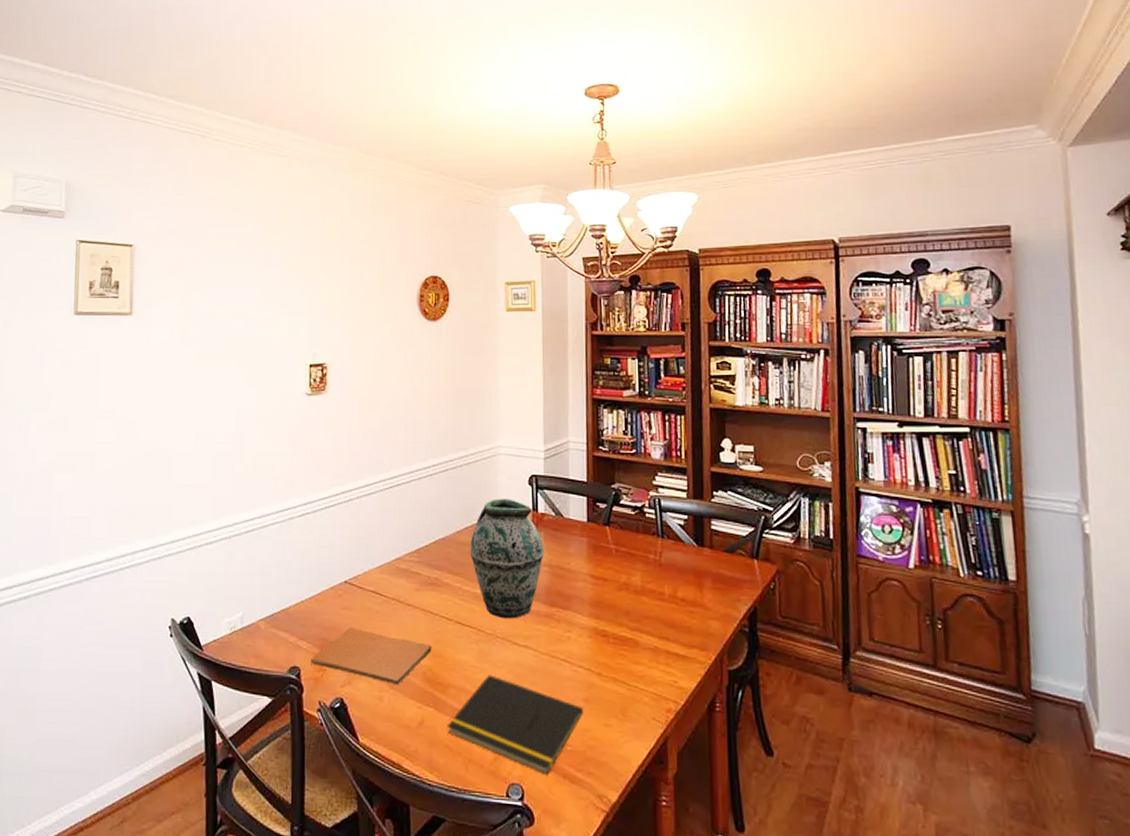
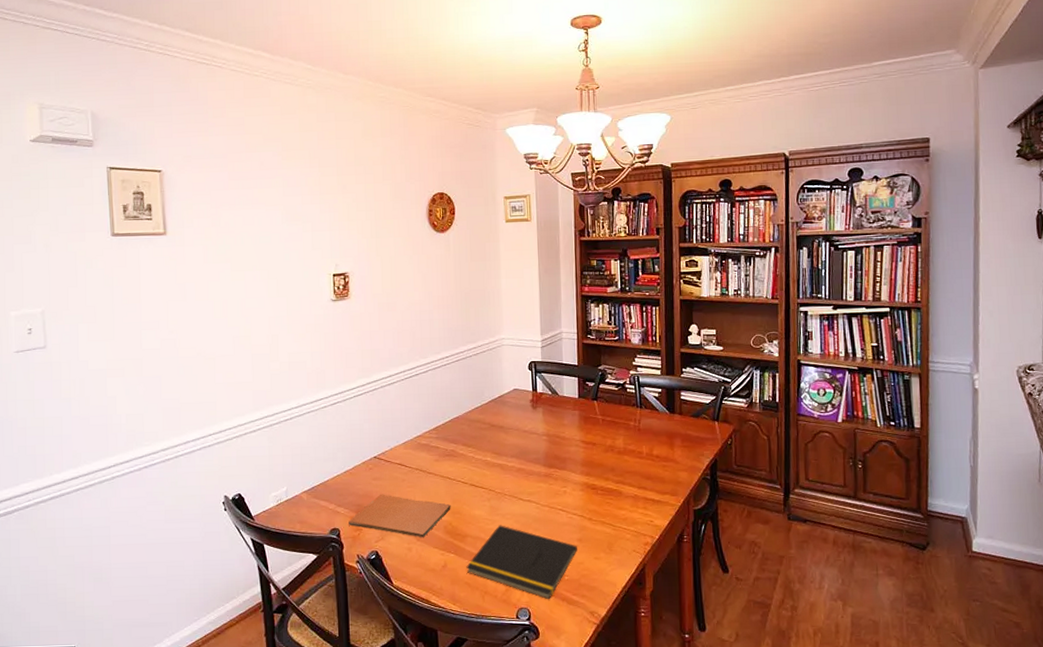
vase: present [470,498,544,619] -> none [480,382,543,480]

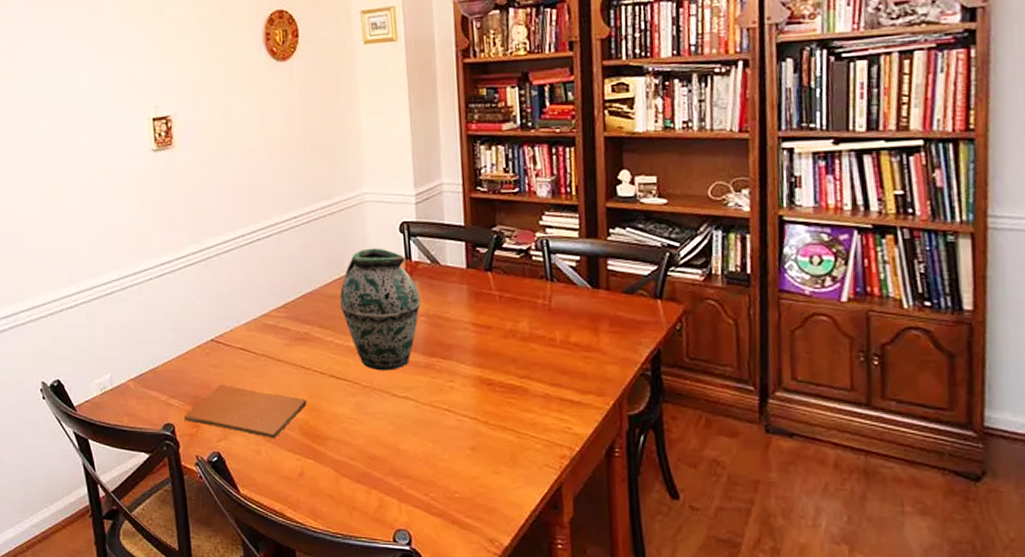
notepad: present [466,525,577,600] -> none [328,426,470,522]
vase: none [480,382,543,480] -> present [339,248,421,371]

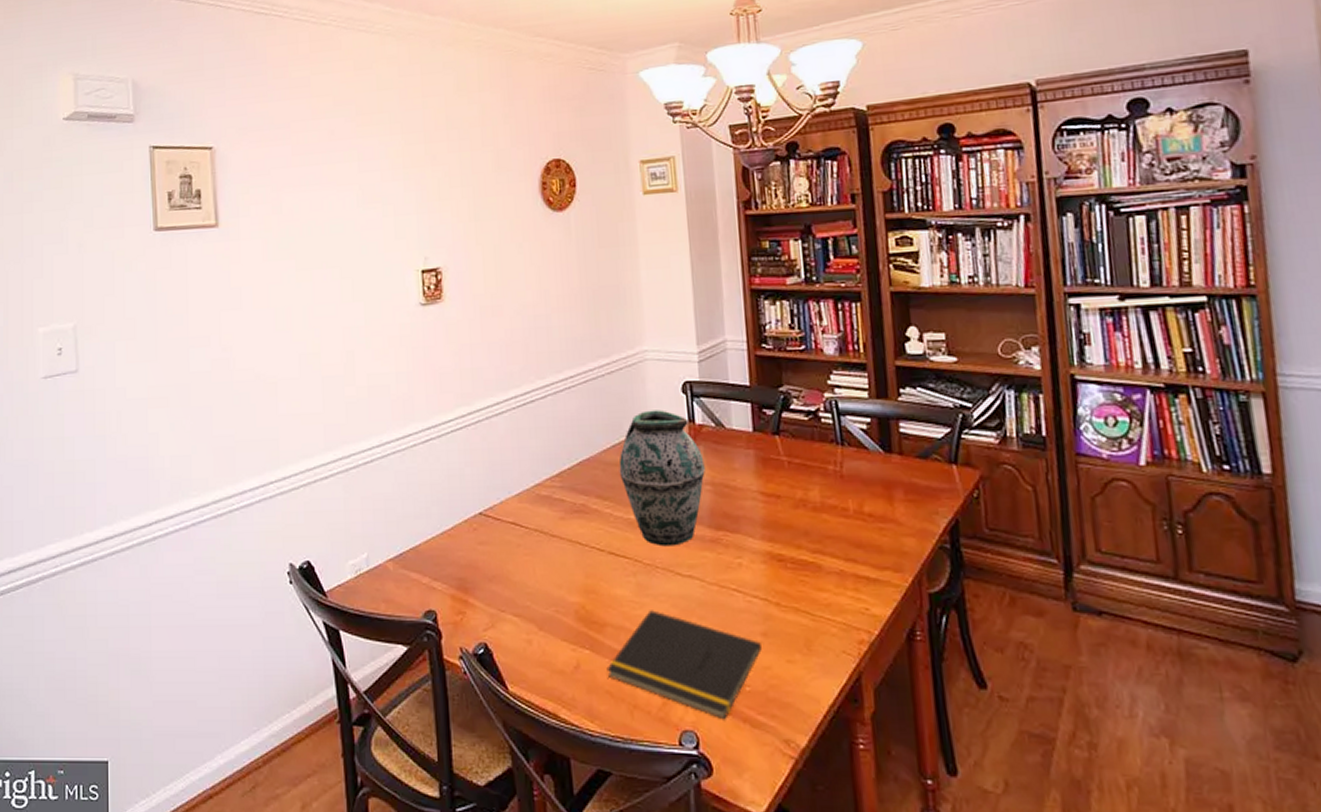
book: present [184,384,307,439] -> none [448,564,584,627]
notepad: none [328,426,470,522] -> present [606,610,762,720]

